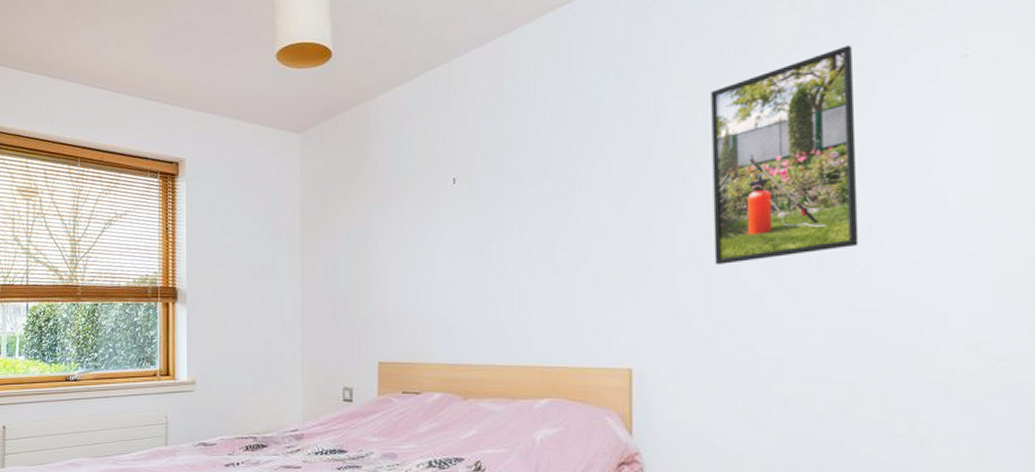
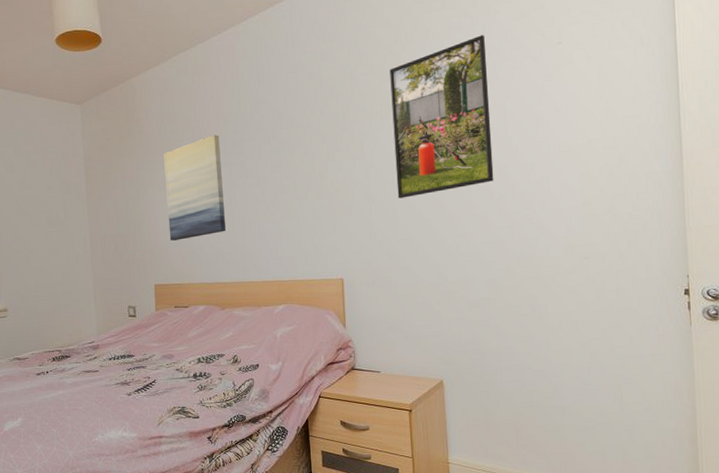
wall art: none [400,174,475,307] -> present [164,135,226,241]

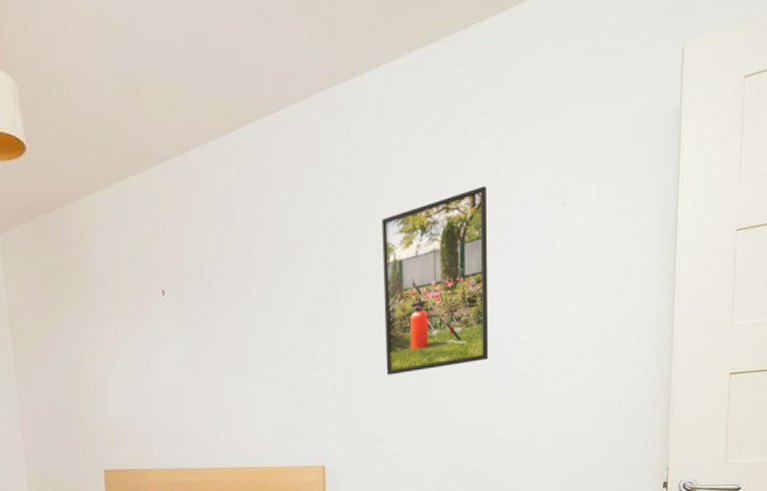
wall art: present [164,135,226,241] -> none [112,286,190,417]

